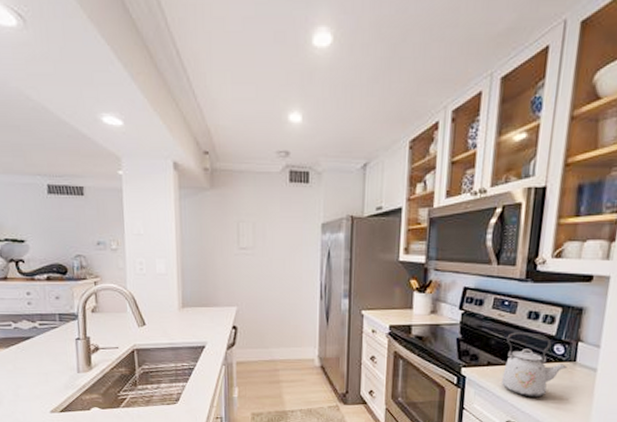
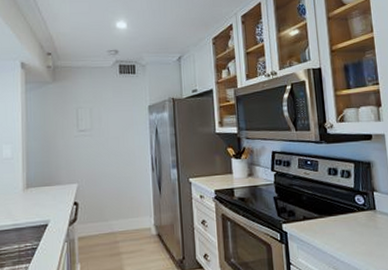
kettle: present [502,332,568,398] -> none [315,186,370,247]

